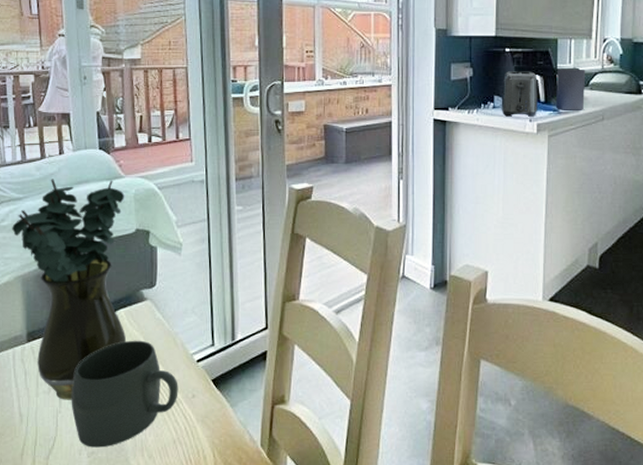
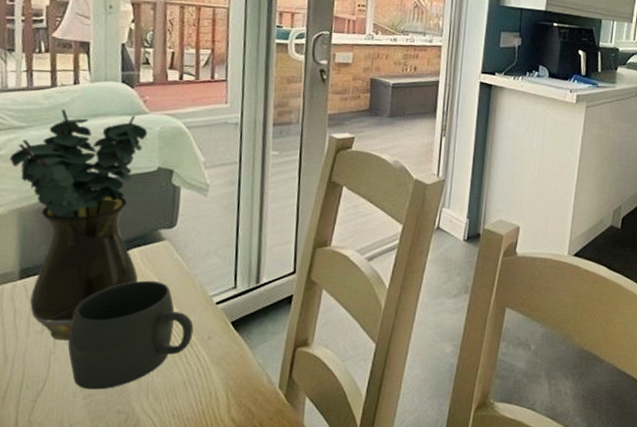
toaster: present [501,71,538,117] -> none [544,44,581,88]
canister: present [555,68,586,112] -> none [594,46,625,87]

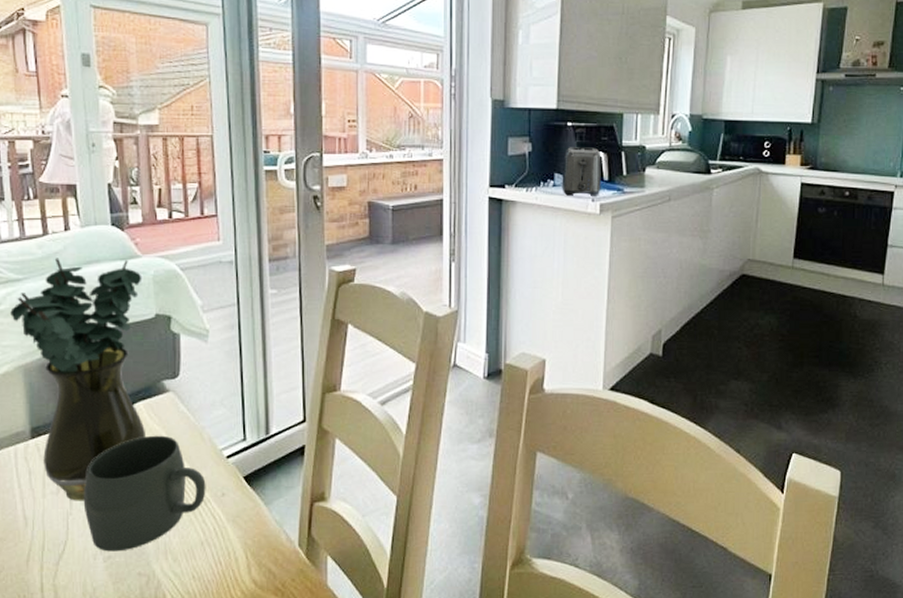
toaster: none [544,44,581,88] -> present [562,147,601,196]

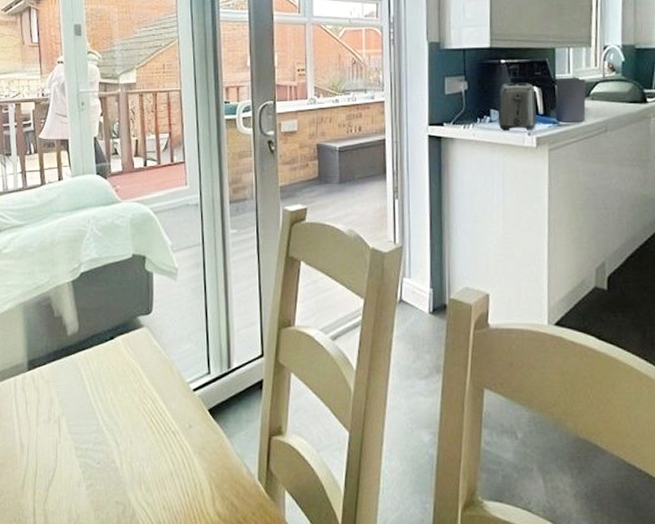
vase: present [10,258,147,501] -> none [14,205,124,430]
mug: present [83,435,206,552] -> none [70,368,175,480]
canister: none [619,145,653,191] -> present [555,78,586,124]

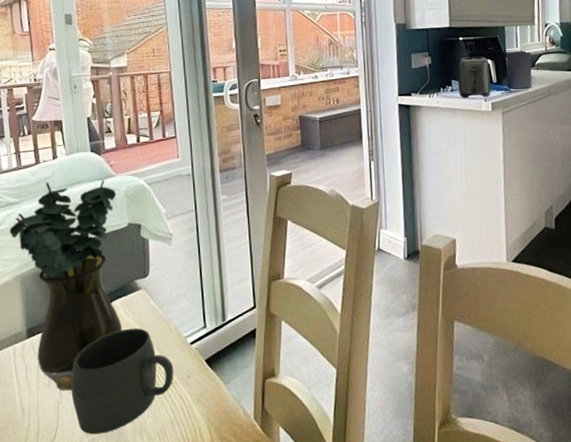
vase: none [14,205,124,430] -> present [10,179,123,391]
mug: none [70,368,175,480] -> present [71,328,174,435]

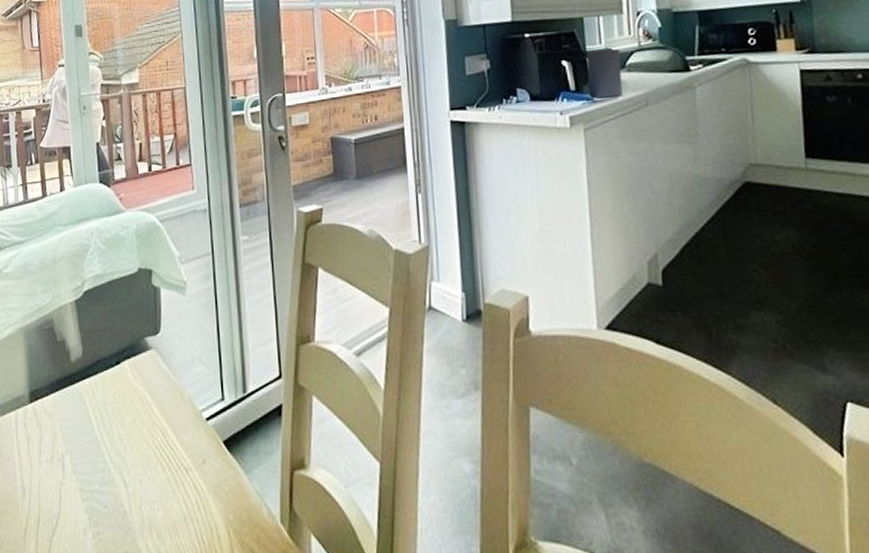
vase: present [10,179,123,391] -> none [14,215,131,470]
mug: present [71,328,174,435] -> none [74,396,188,526]
toaster: present [458,56,491,98] -> none [524,57,569,111]

